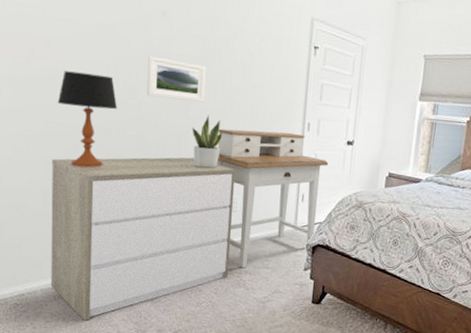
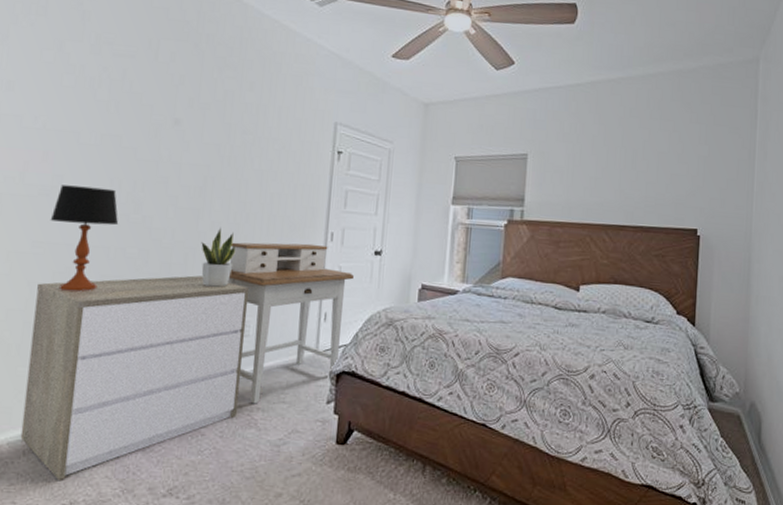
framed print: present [146,56,207,102] -> none [152,166,221,214]

